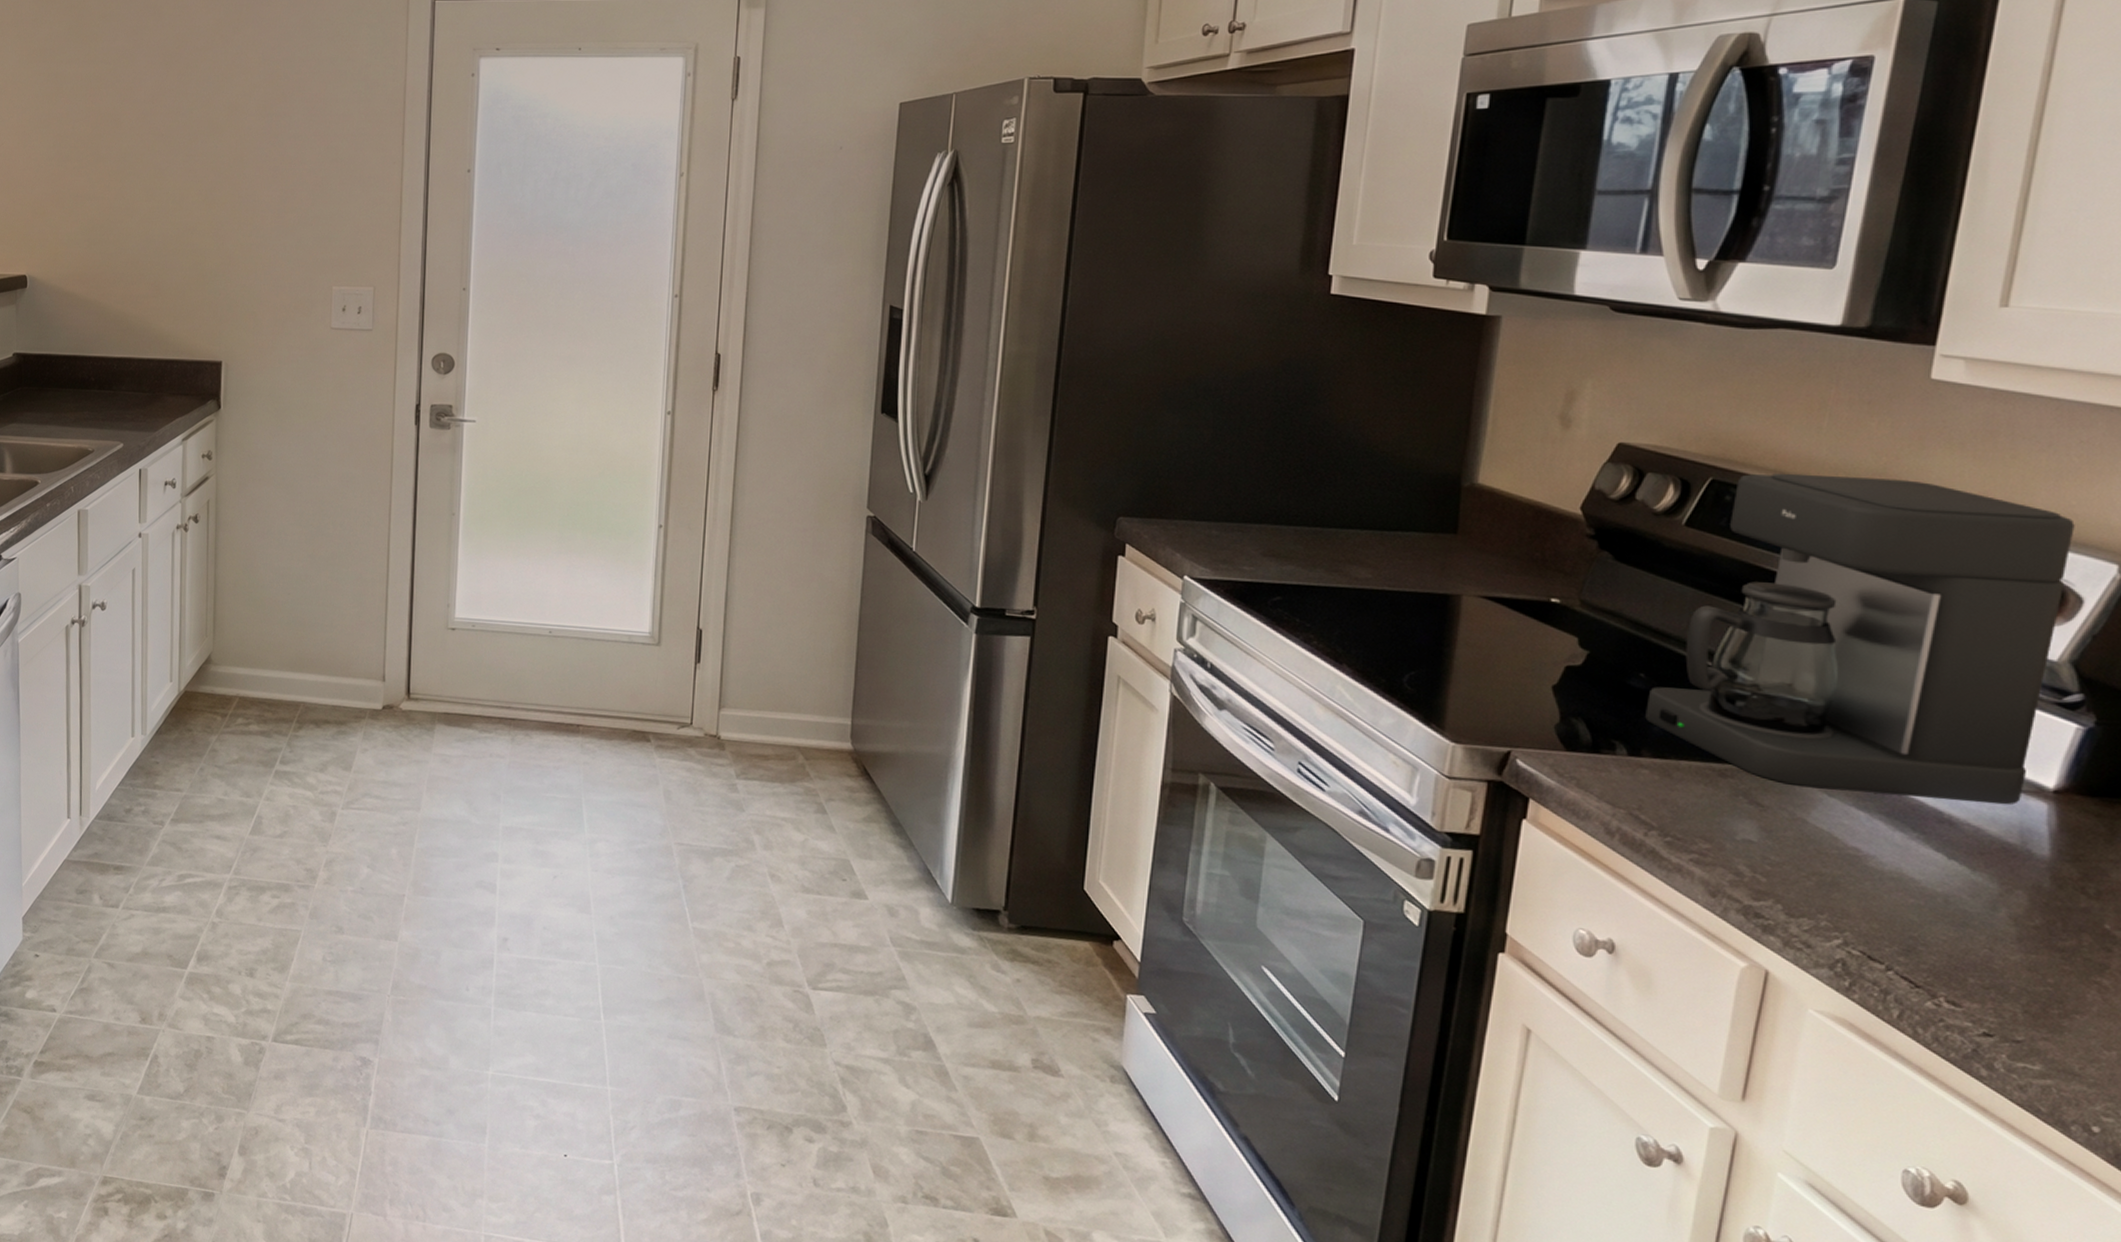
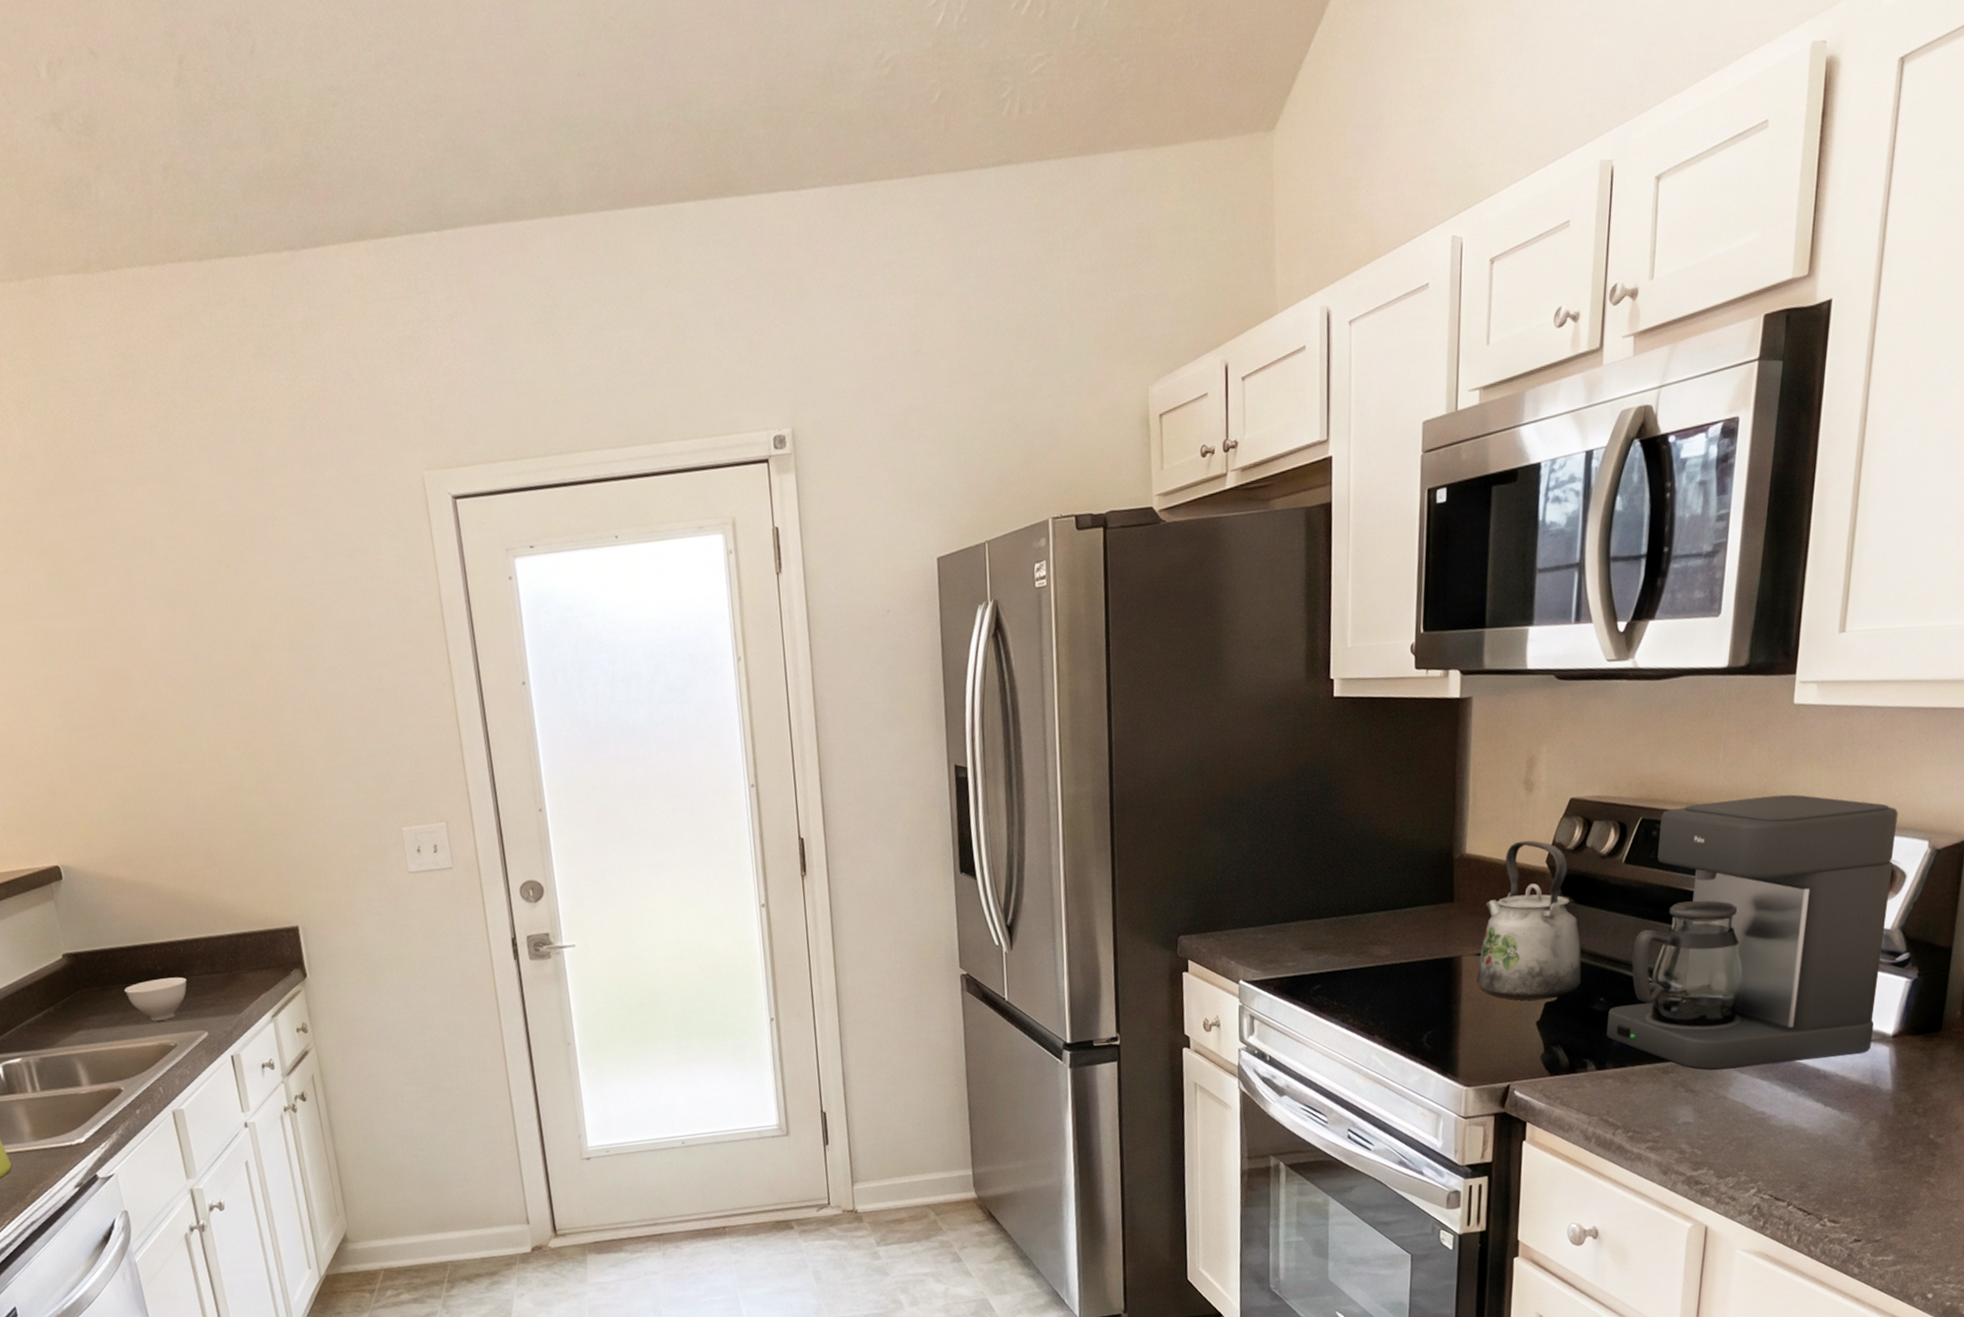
bowl: none [59,388,114,427] -> present [124,977,187,1022]
kettle: none [1478,480,1619,664] -> present [1476,840,1582,1001]

